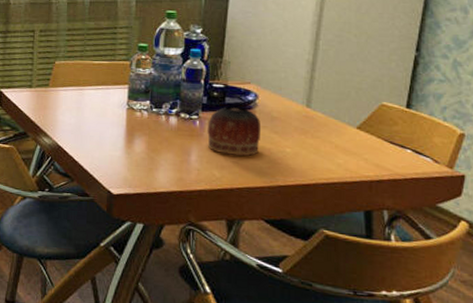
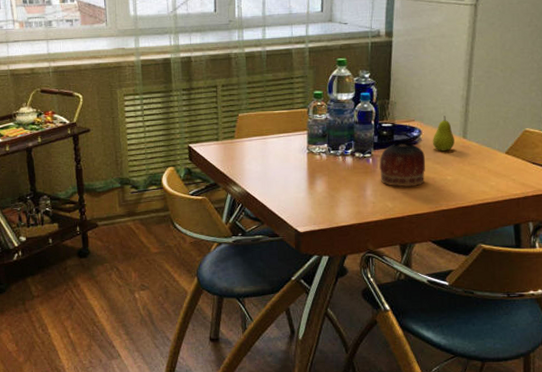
fruit: none [270,80,296,120] -> present [432,116,454,151]

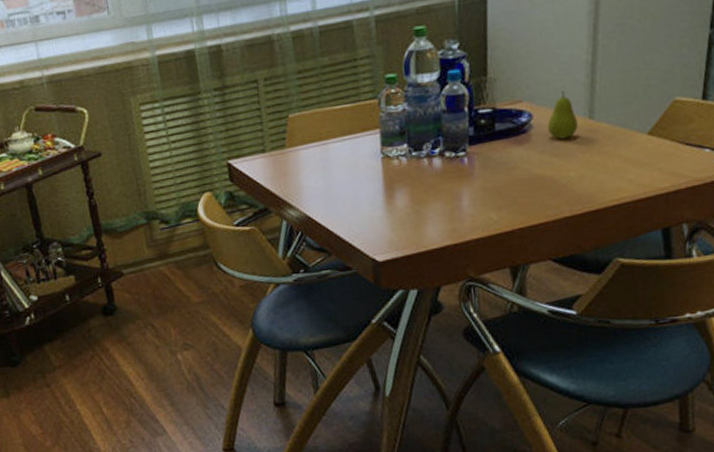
bowl: present [379,142,426,187] -> none [477,132,540,192]

